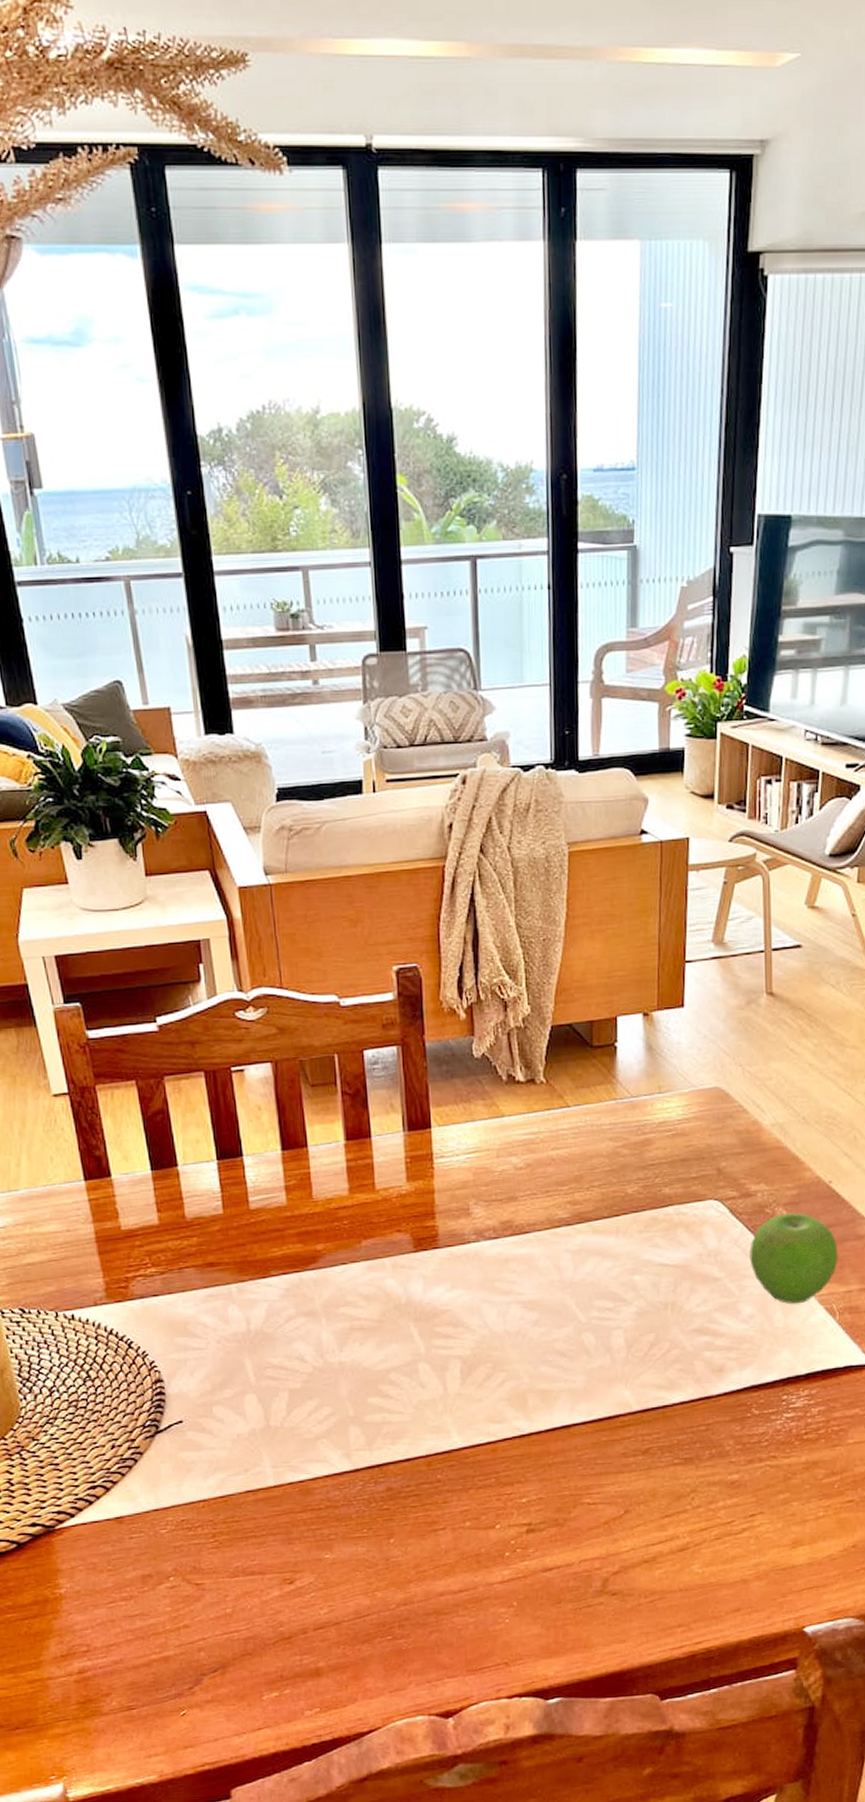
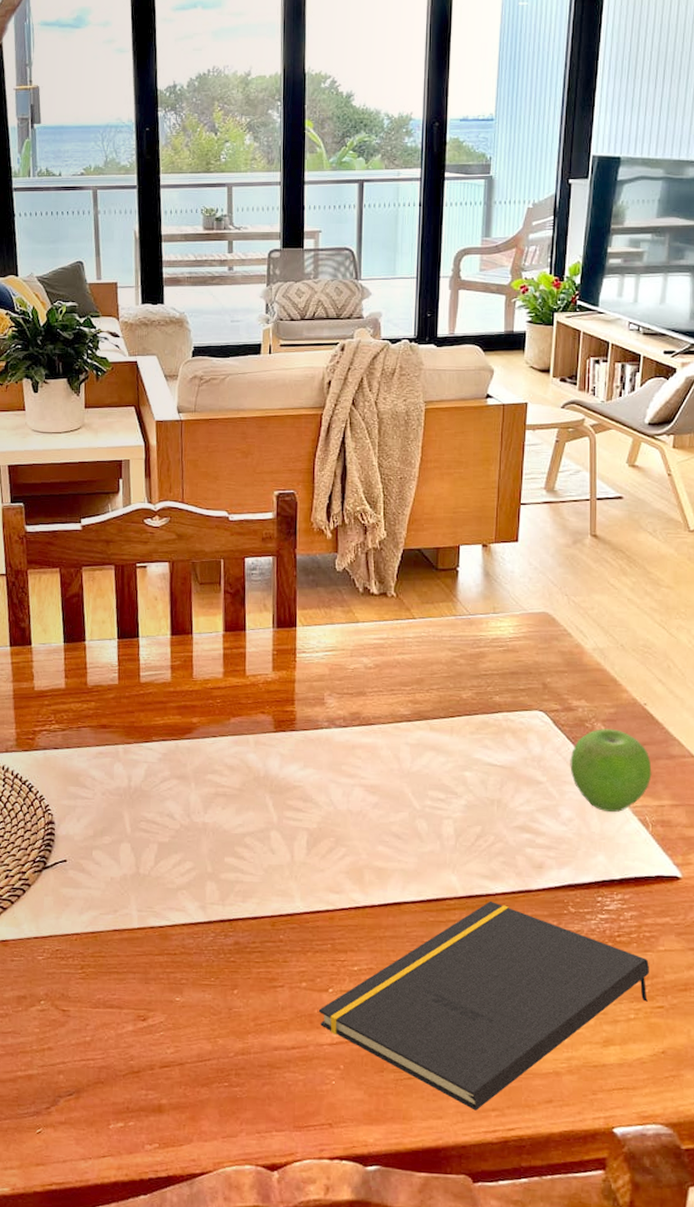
notepad: none [485,1412,838,1629] -> present [318,900,649,1111]

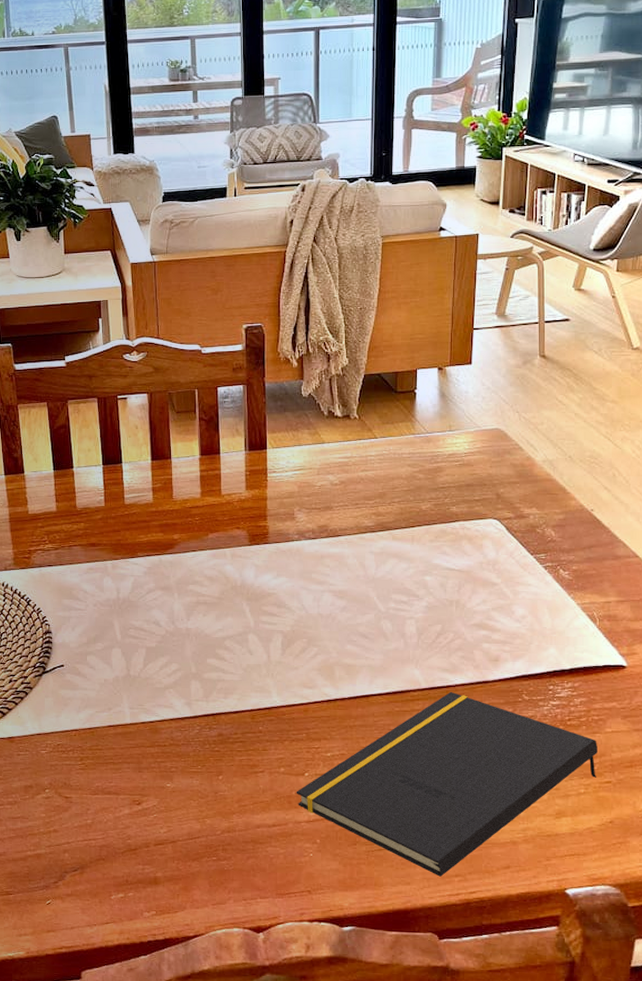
fruit: present [570,729,652,812] -> none [523,534,599,609]

